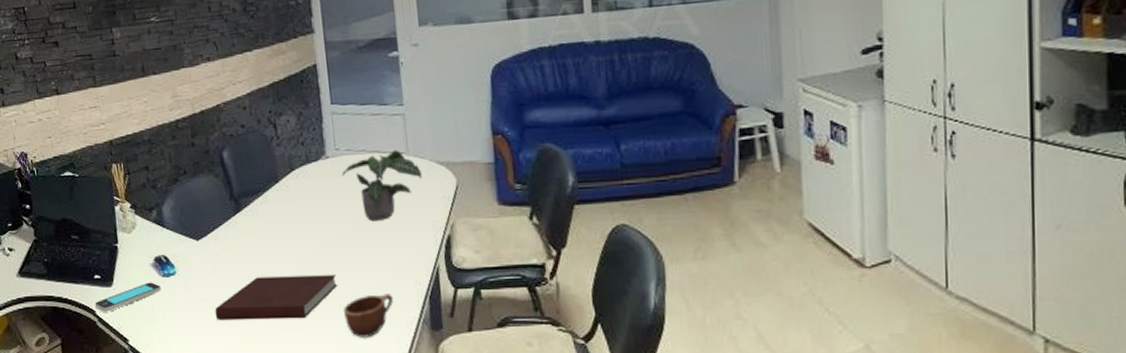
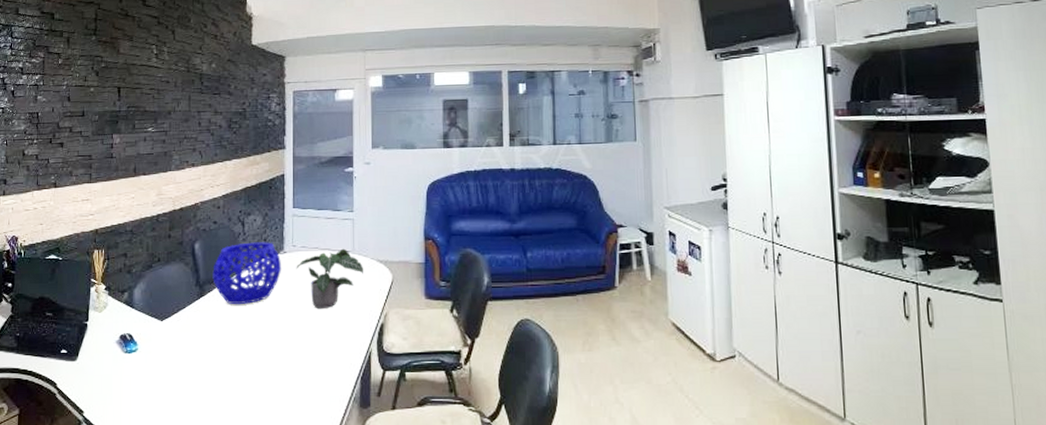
smartphone: present [95,282,162,312] -> none [58,358,122,385]
notebook: present [214,275,337,321] -> none [168,356,281,395]
decorative bowl: none [247,146,326,220] -> present [212,242,282,305]
mug: present [344,294,393,338] -> none [285,374,329,414]

